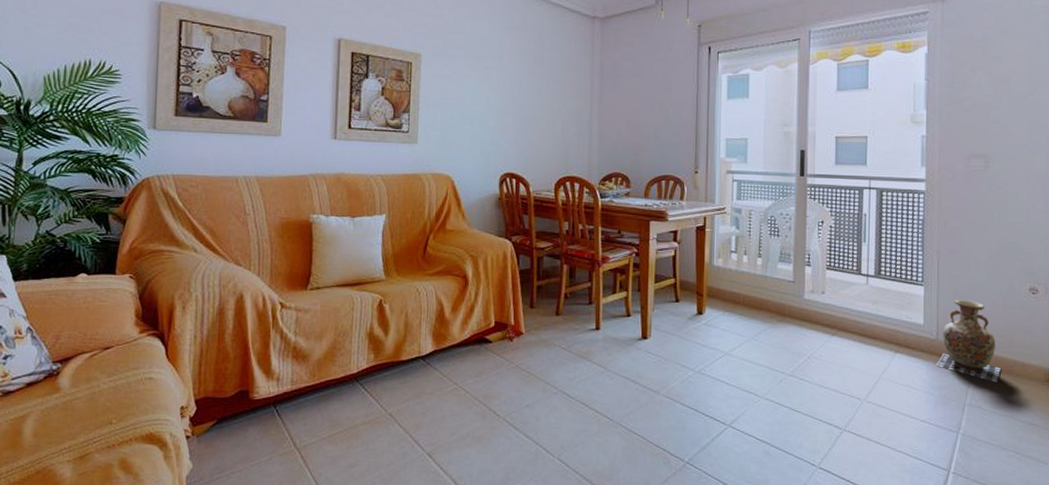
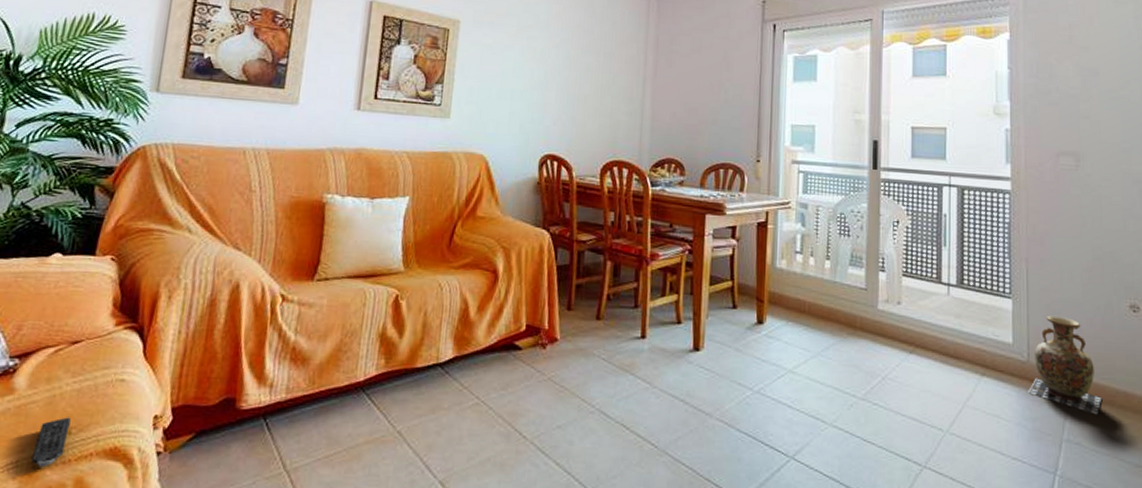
remote control: none [80,410,110,450] -> present [30,417,71,467]

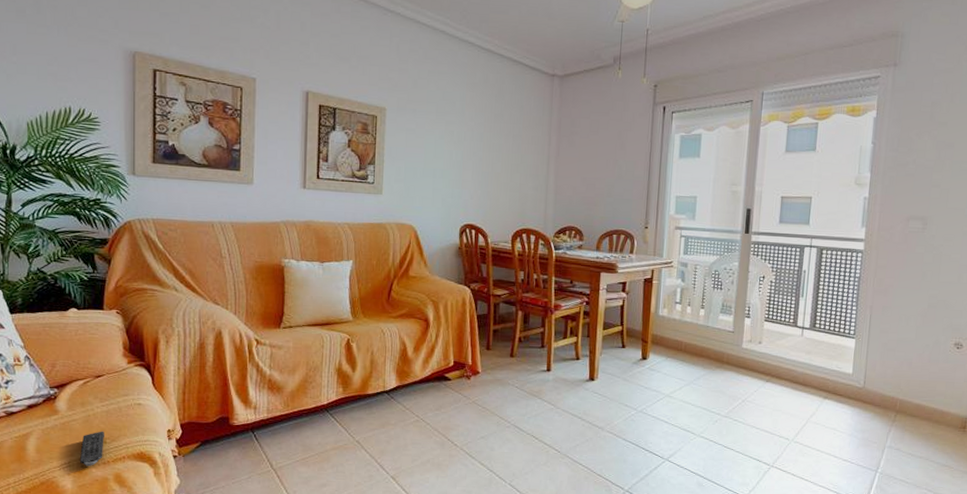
vase: present [1028,315,1103,415] -> none [861,351,922,428]

